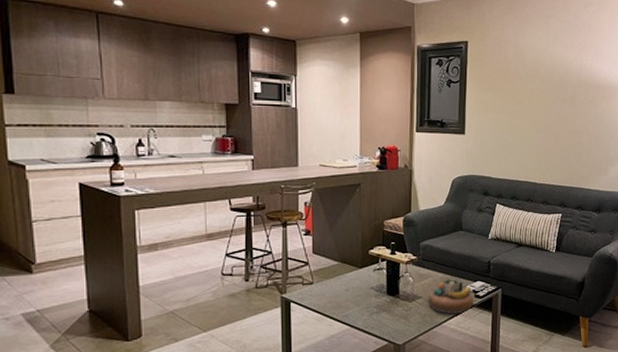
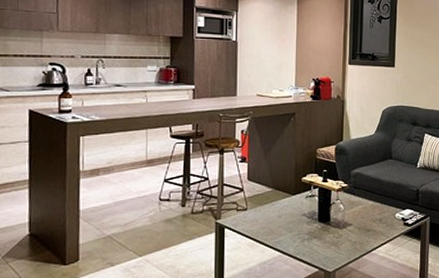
decorative bowl: present [428,278,474,315] -> none [358,206,403,242]

